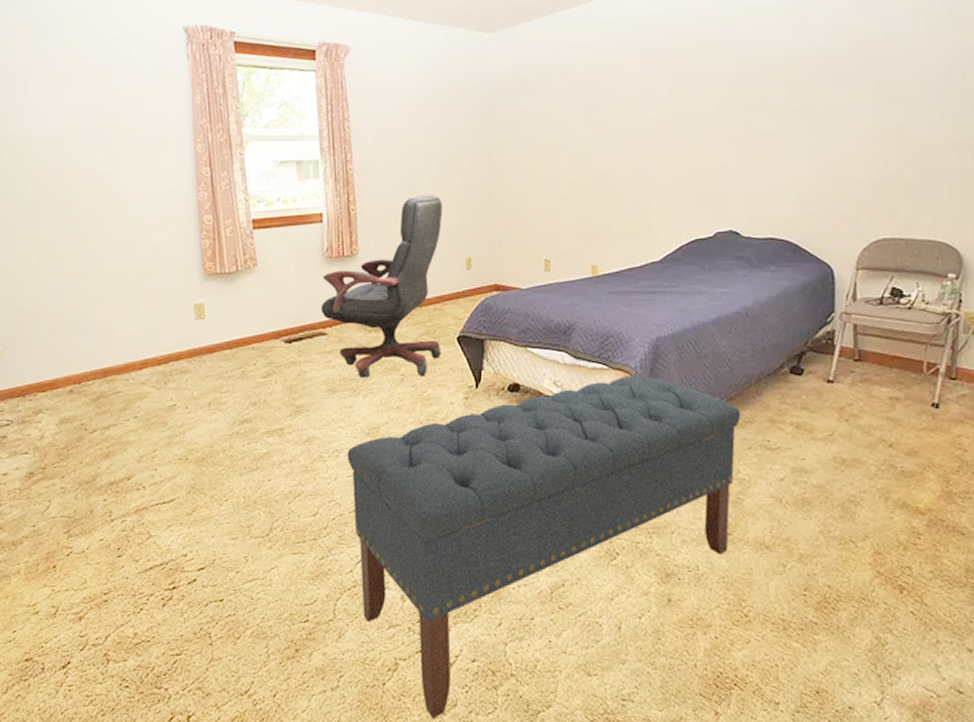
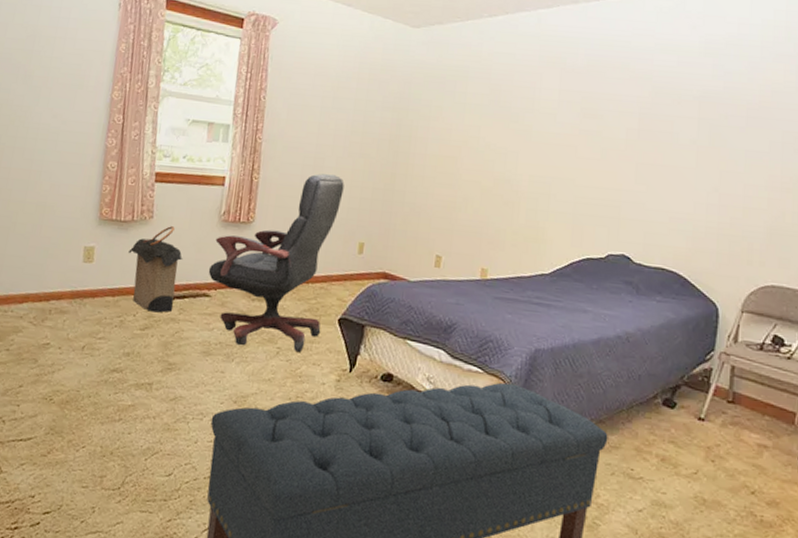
laundry hamper: none [238,271,294,358] -> present [128,226,184,313]

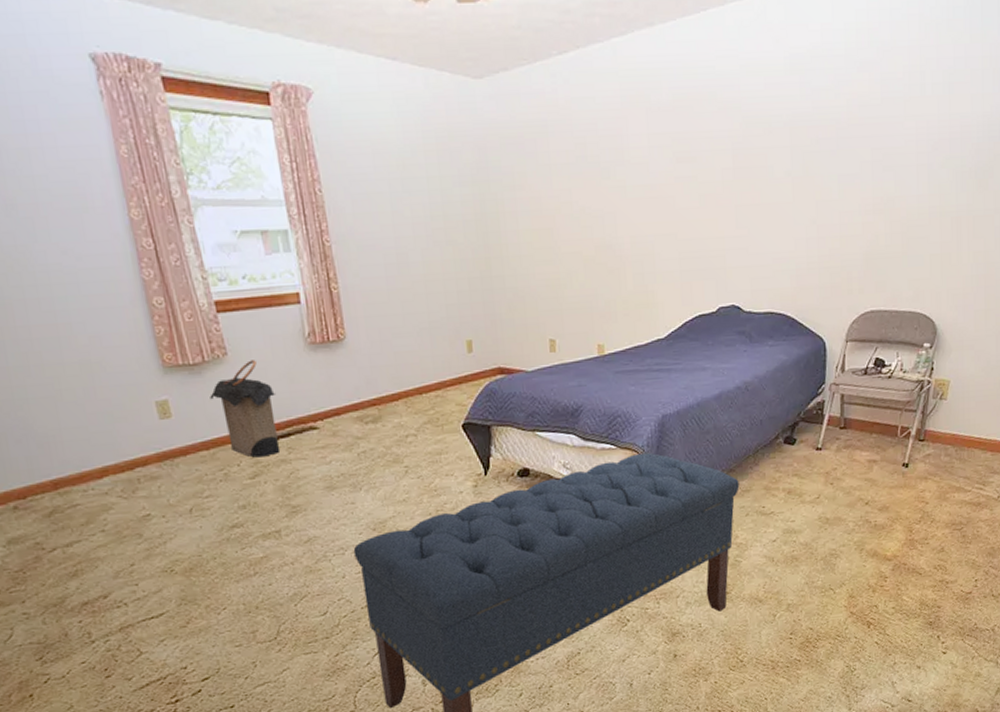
office chair: present [208,174,344,353] -> none [307,270,447,473]

